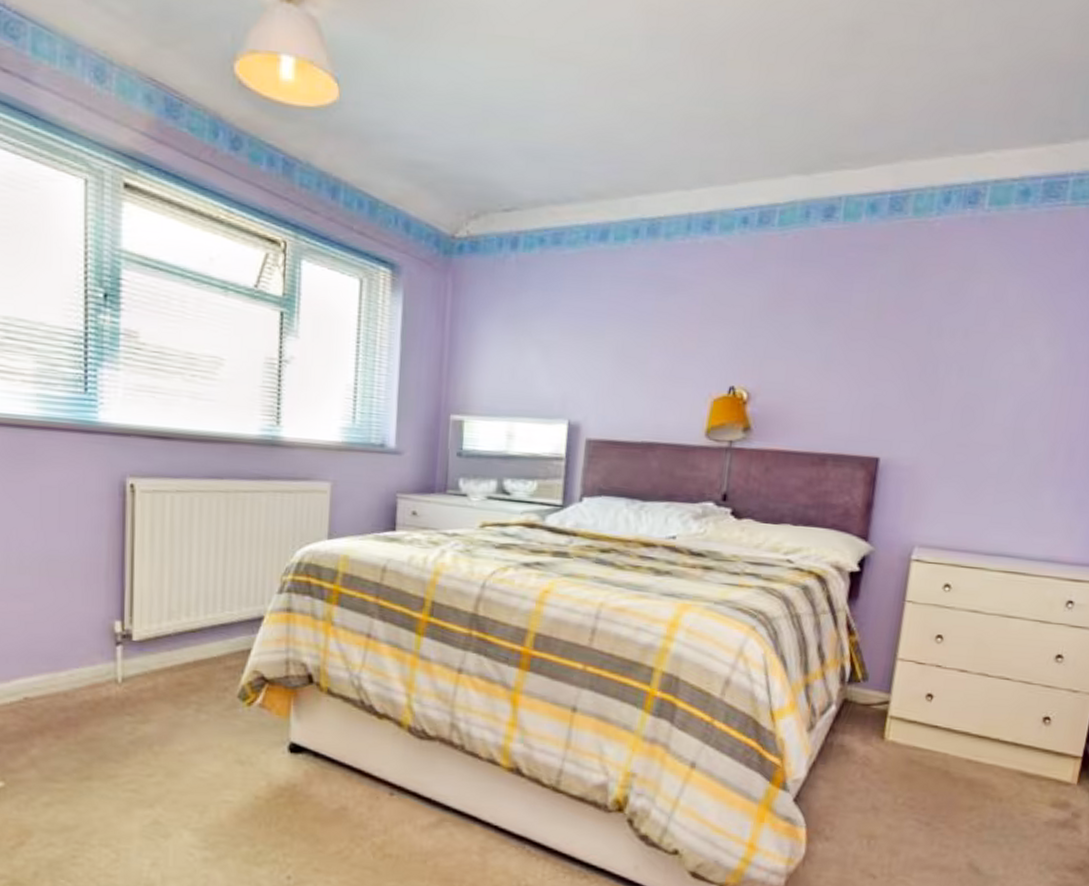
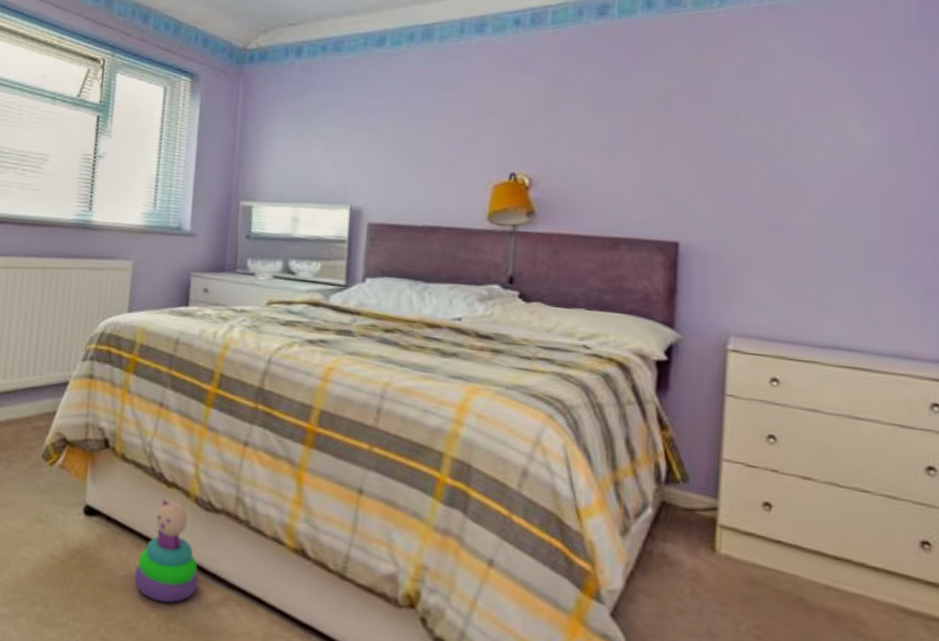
stacking toy: none [347,731,415,830] -> present [134,500,200,603]

